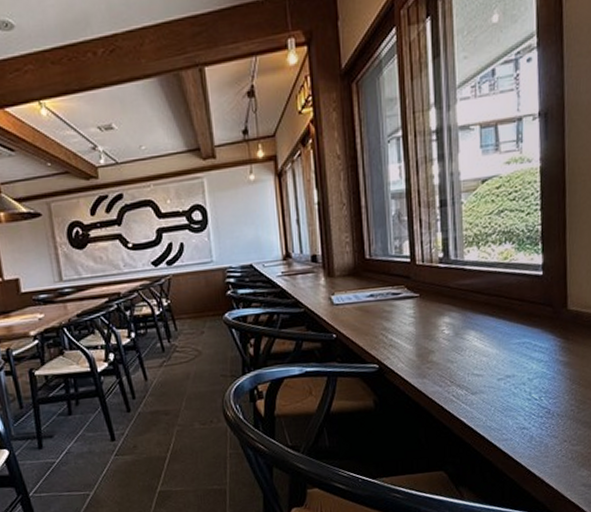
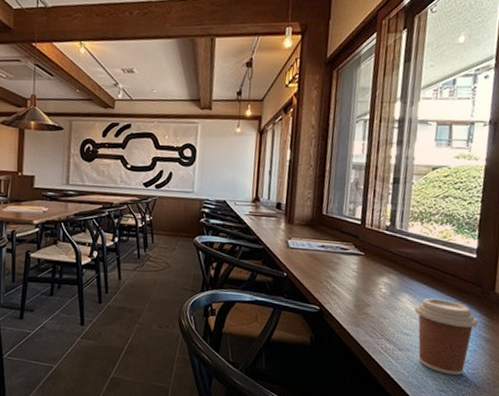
coffee cup: none [483,328,554,410] -> present [415,297,479,376]

